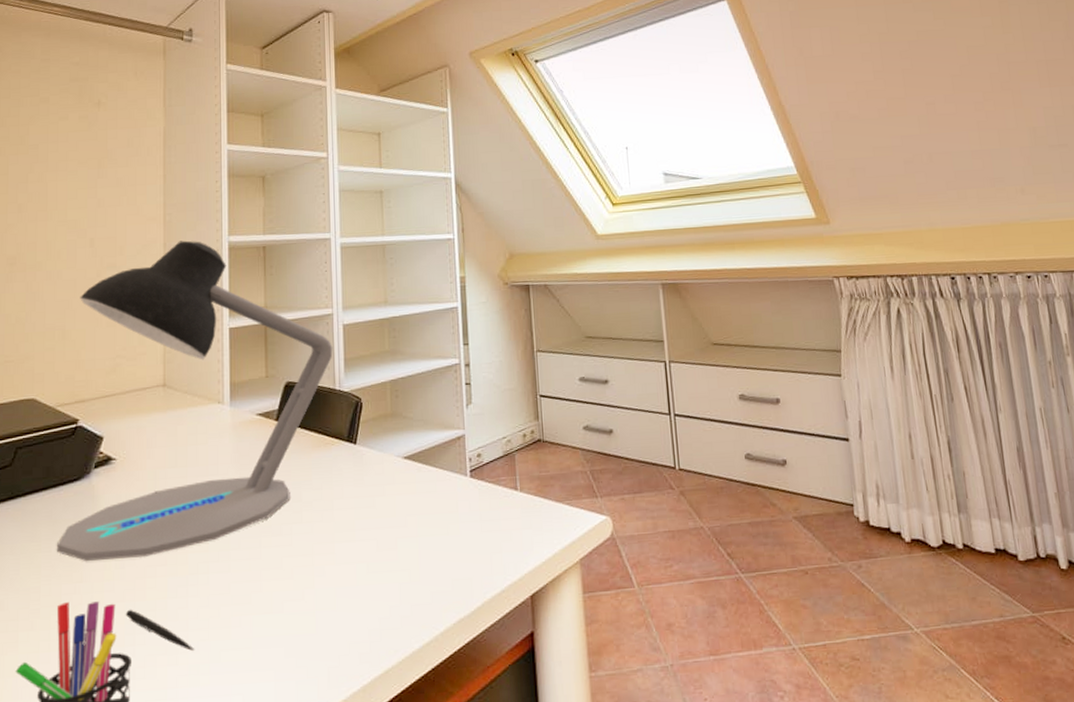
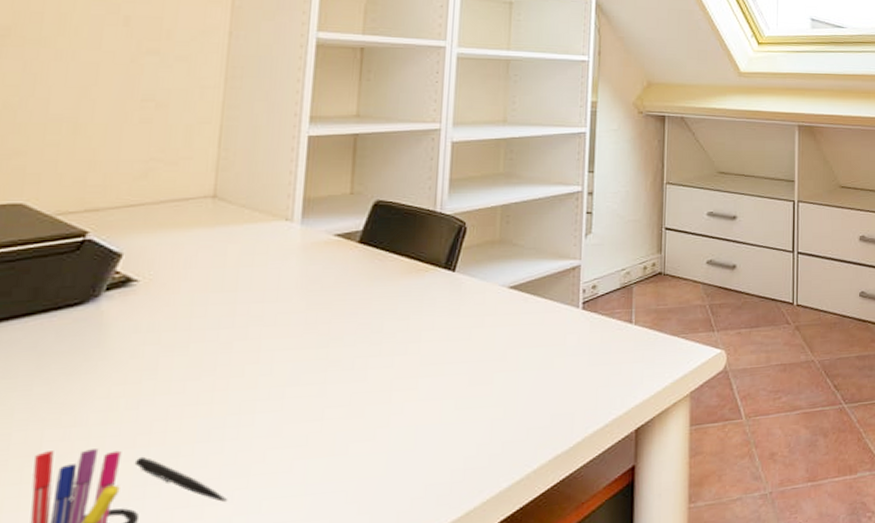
desk lamp: present [57,240,333,561] -> none [41,31,437,401]

